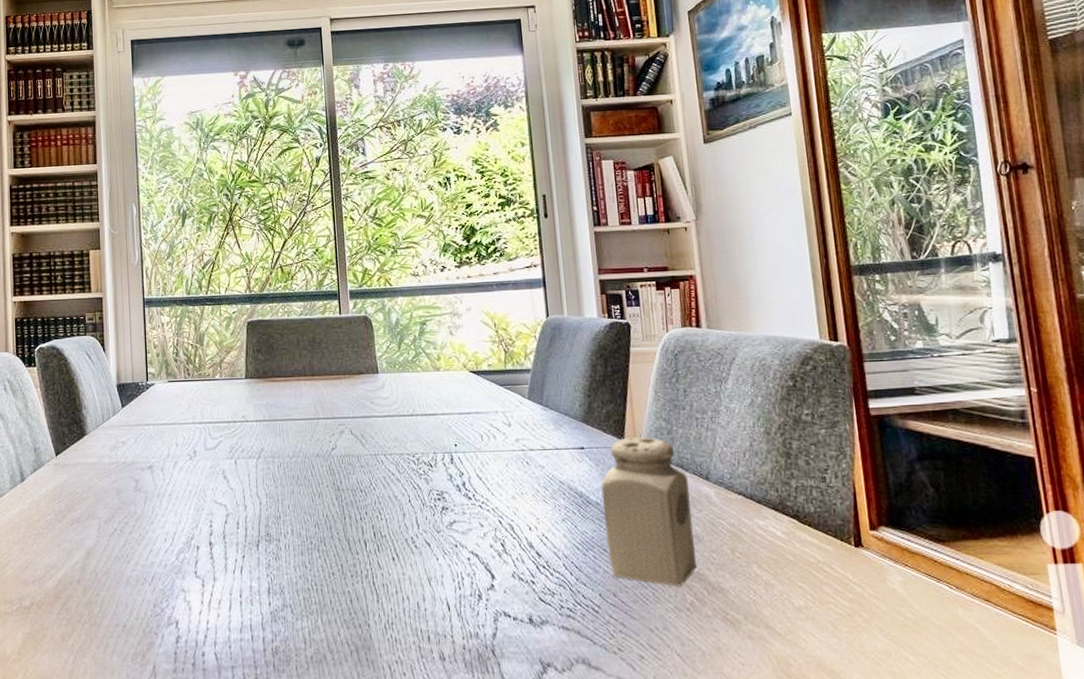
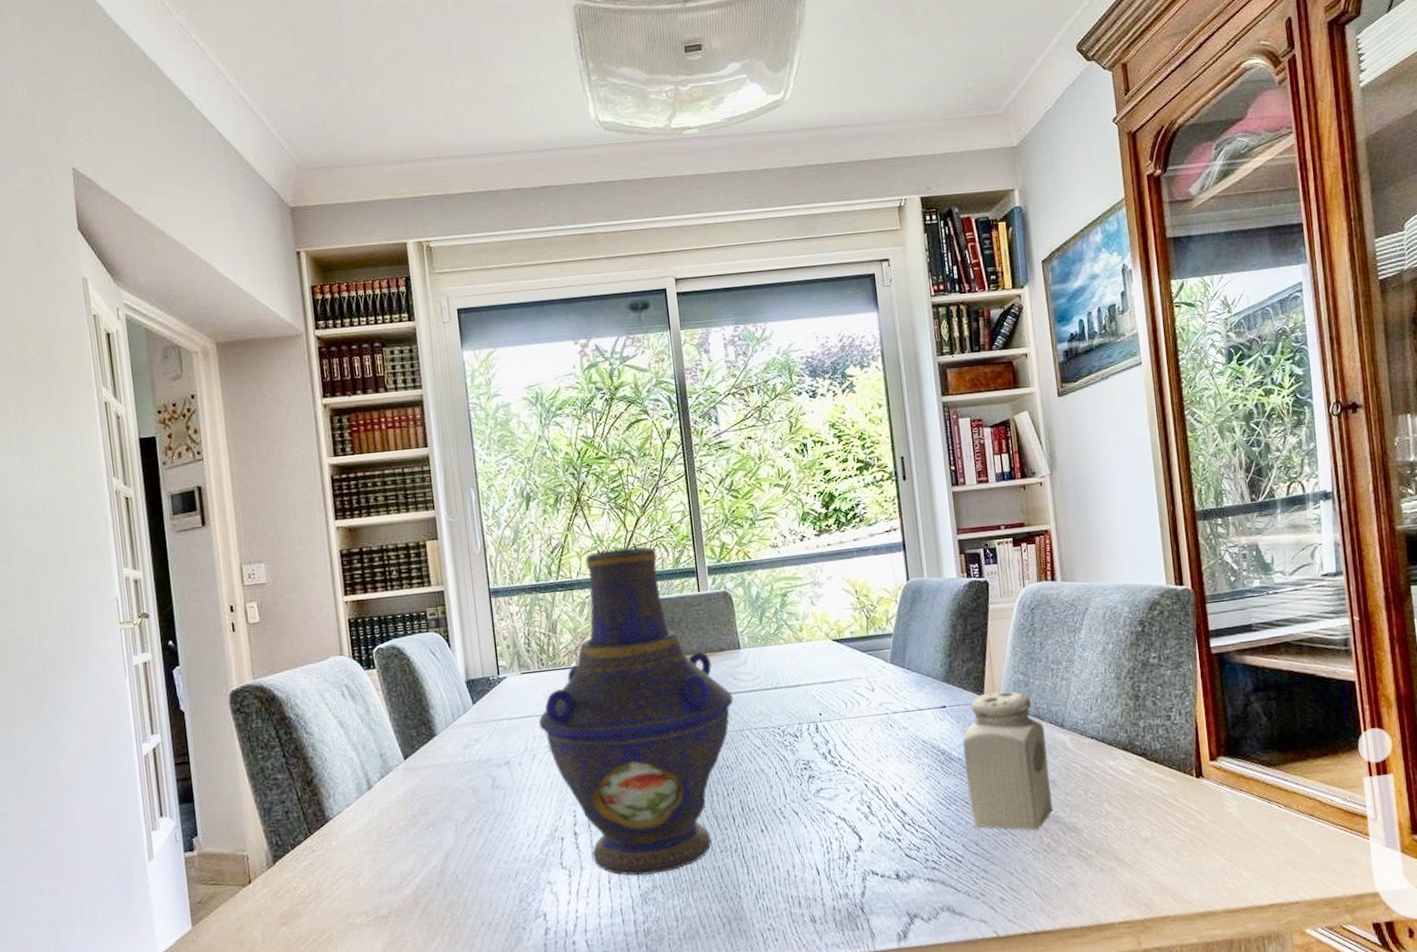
vase: none [182,267,370,592] -> present [538,546,734,876]

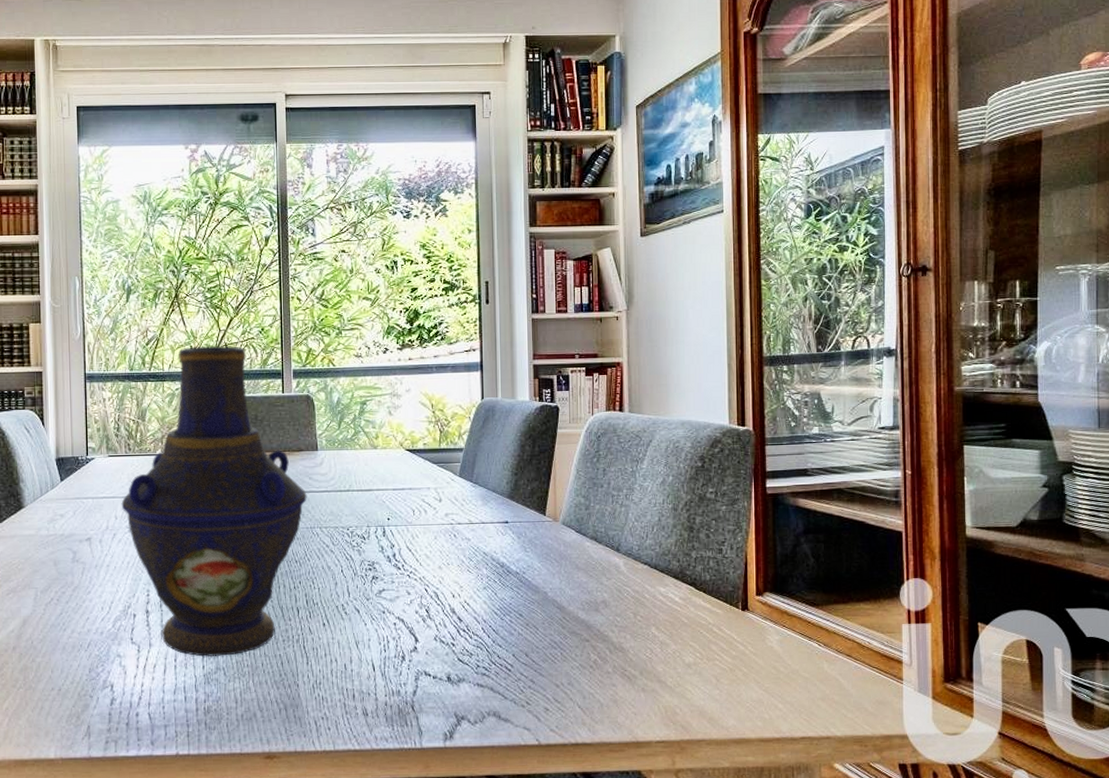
salt shaker: present [962,691,1054,831] -> none [521,512,603,647]

